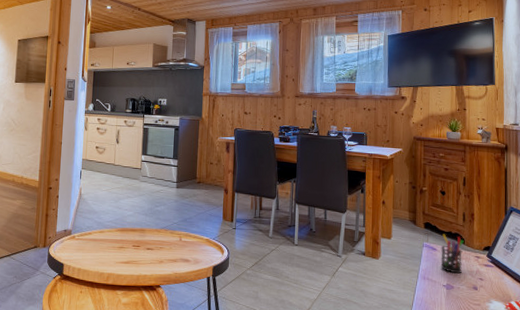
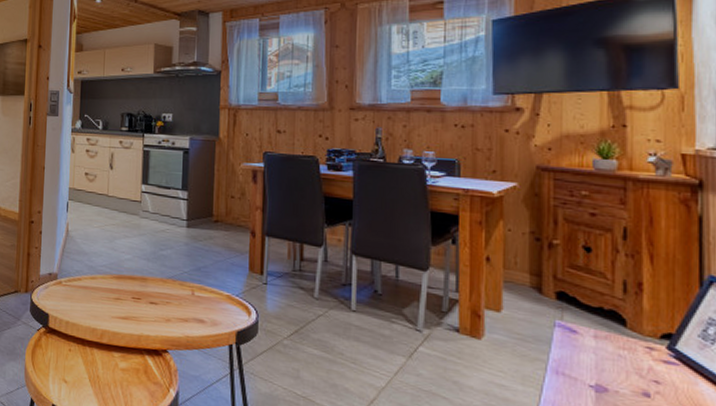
pen holder: present [440,234,464,274] -> none [584,309,625,371]

